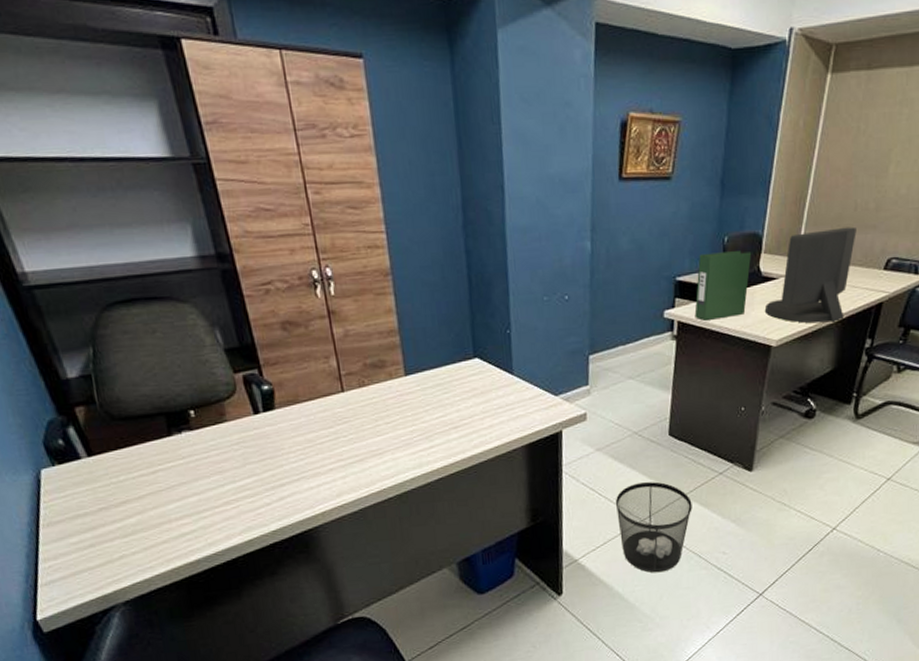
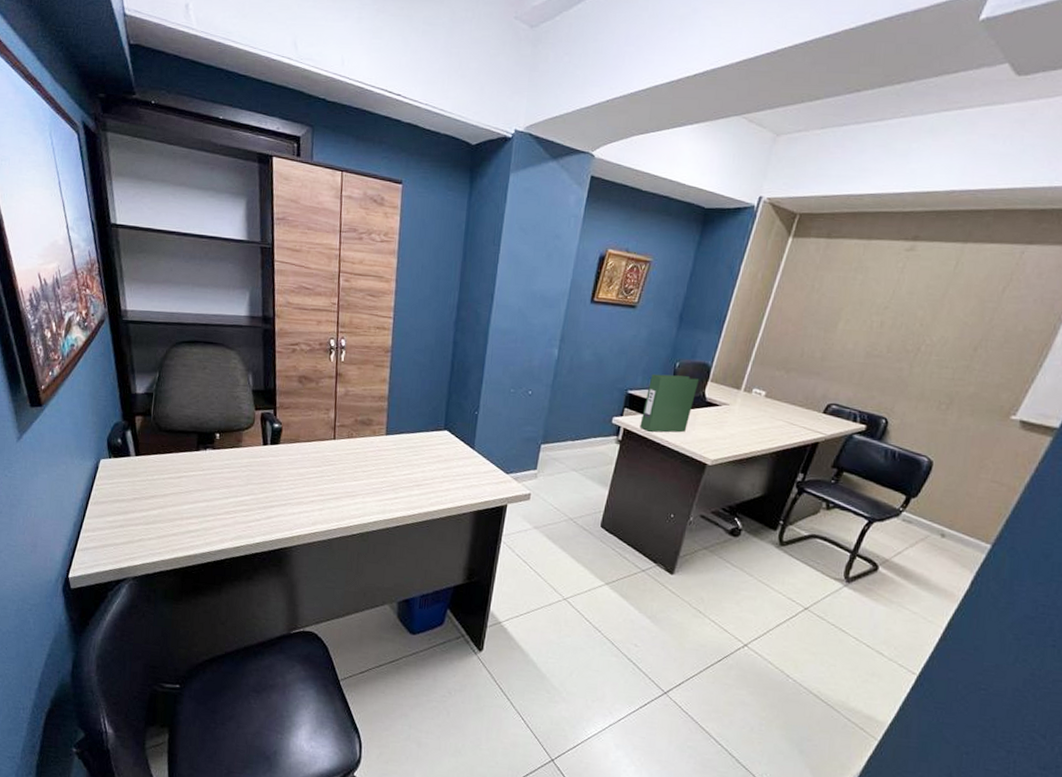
waste bin: present [615,481,692,573] -> none [542,564,613,651]
monitor: present [764,226,857,323] -> none [704,369,801,453]

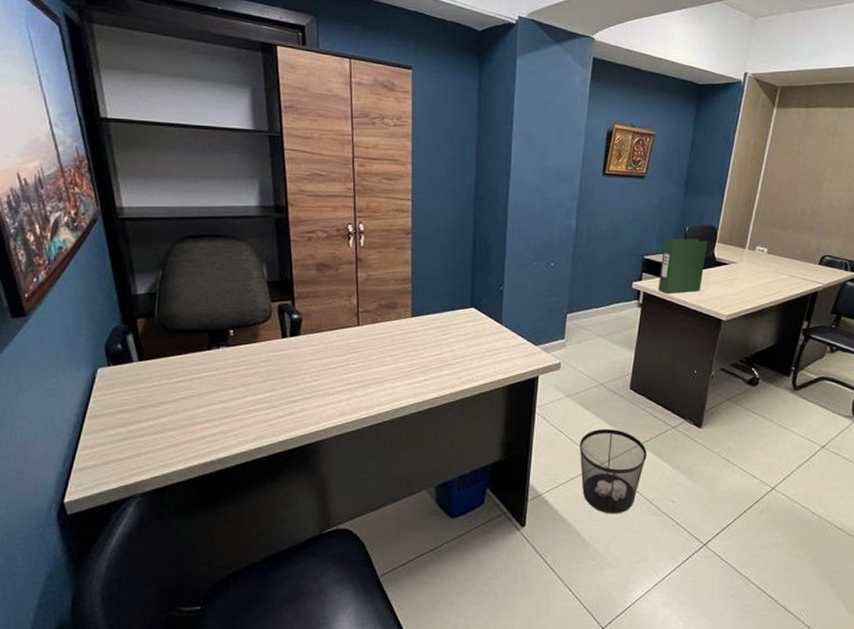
waste bin: none [542,564,613,651] -> present [579,429,647,514]

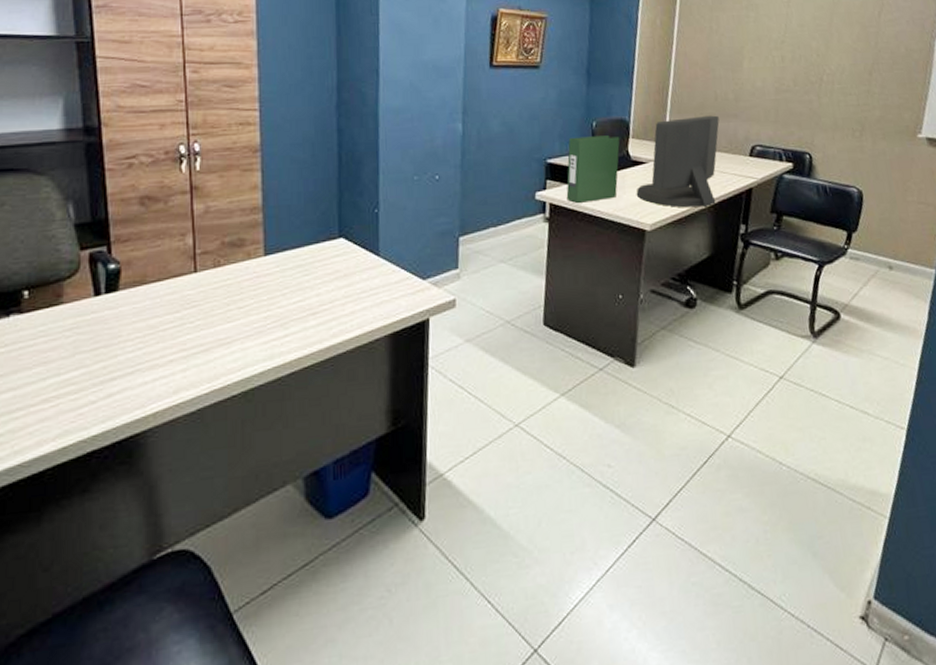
waste bin: present [579,429,647,514] -> none [486,378,572,492]
monitor: none [717,227,796,304] -> present [636,115,719,208]

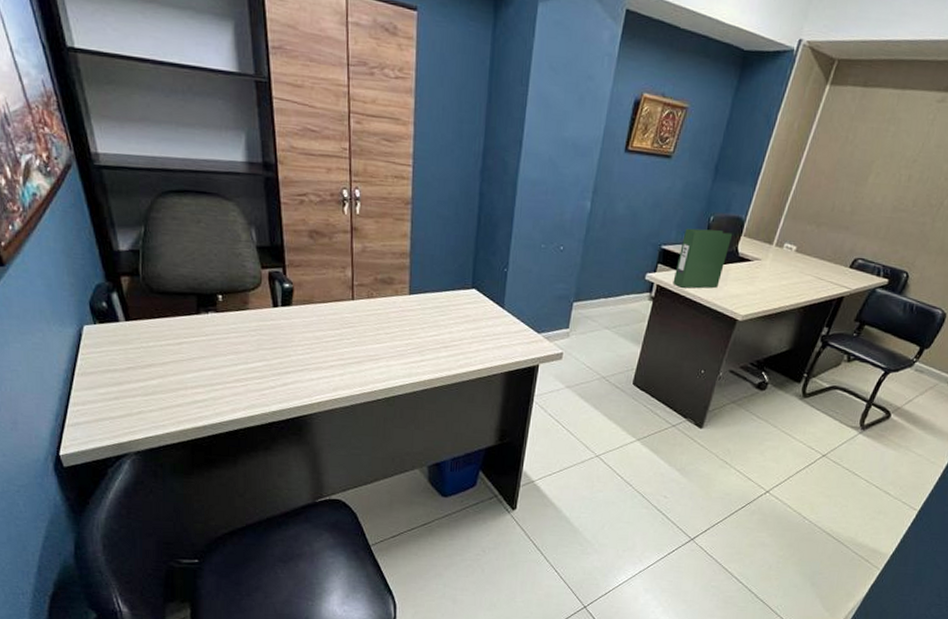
monitor: present [636,115,719,208] -> none [736,223,831,307]

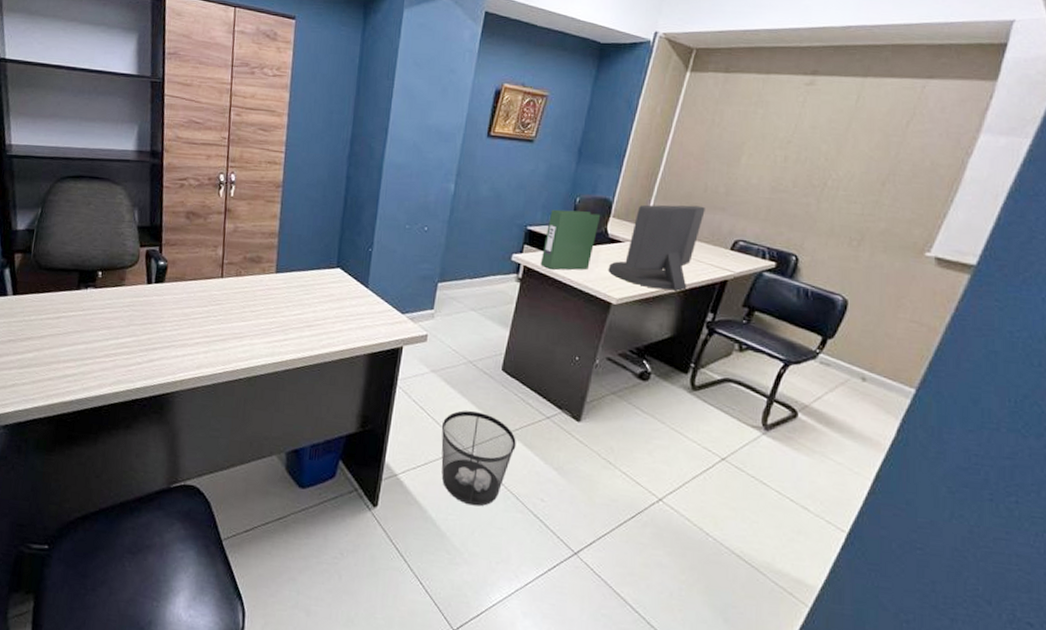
waste bin: none [575,422,644,505] -> present [441,410,516,506]
monitor: none [736,223,831,307] -> present [608,204,705,291]

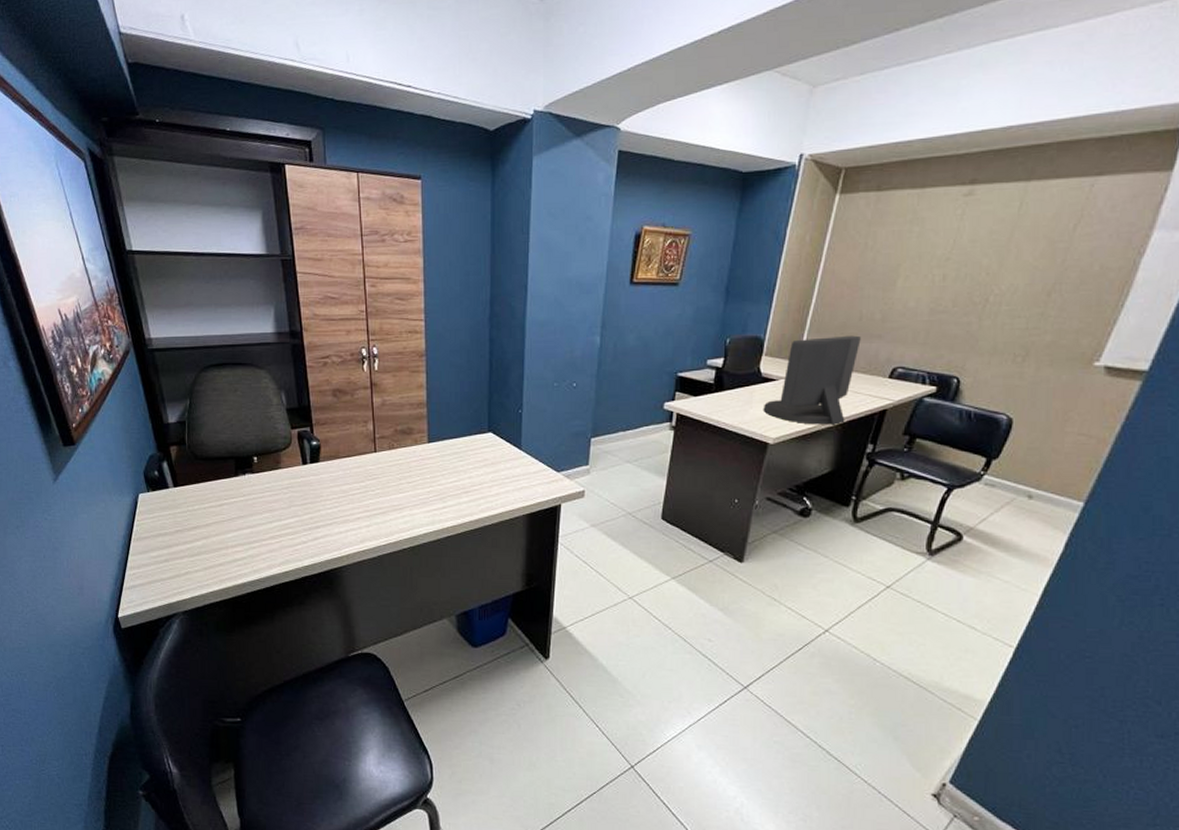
waste bin: present [441,410,516,506] -> none [605,561,680,651]
binder: present [540,209,601,270] -> none [693,352,753,414]

